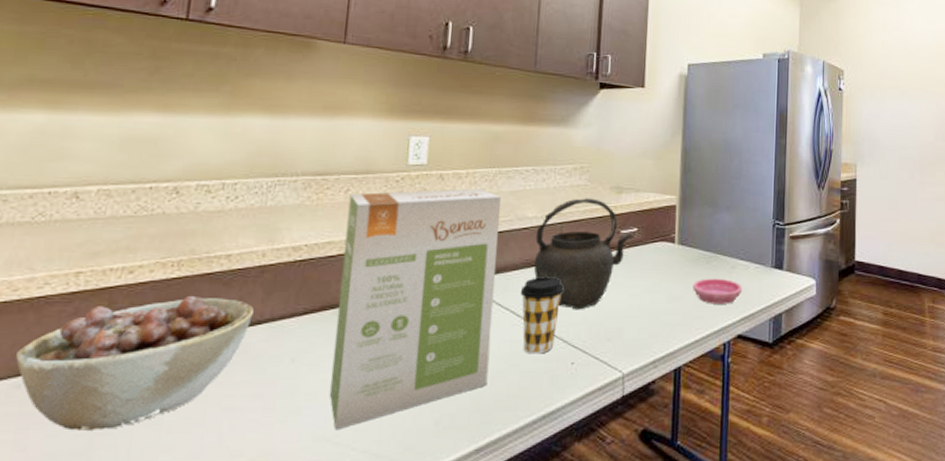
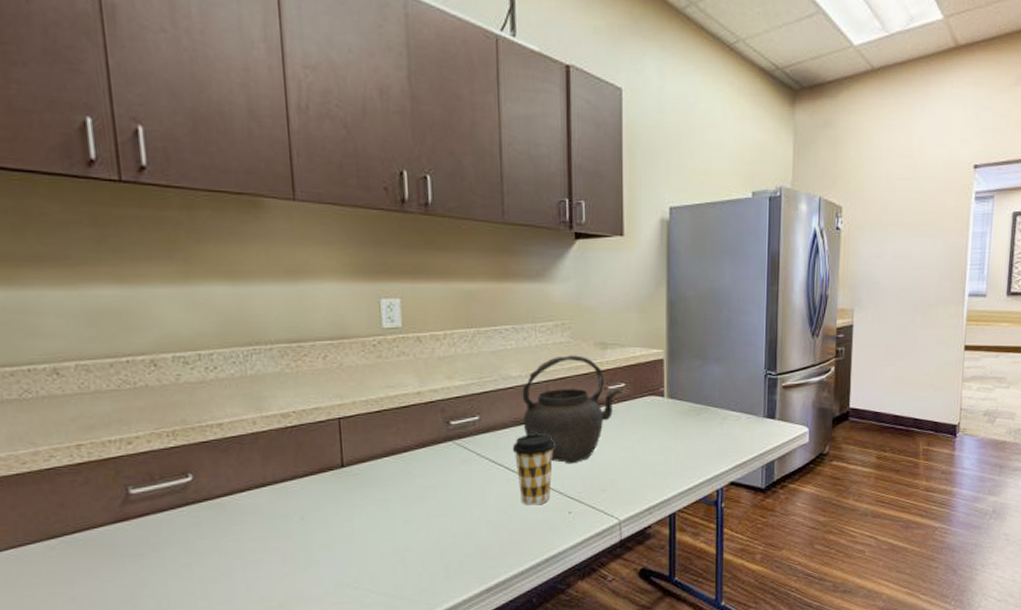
bowl: present [16,295,254,431] -> none [42,462,256,584]
food box: present [329,188,501,431] -> none [328,349,490,577]
saucer: present [693,278,742,304] -> none [684,429,734,454]

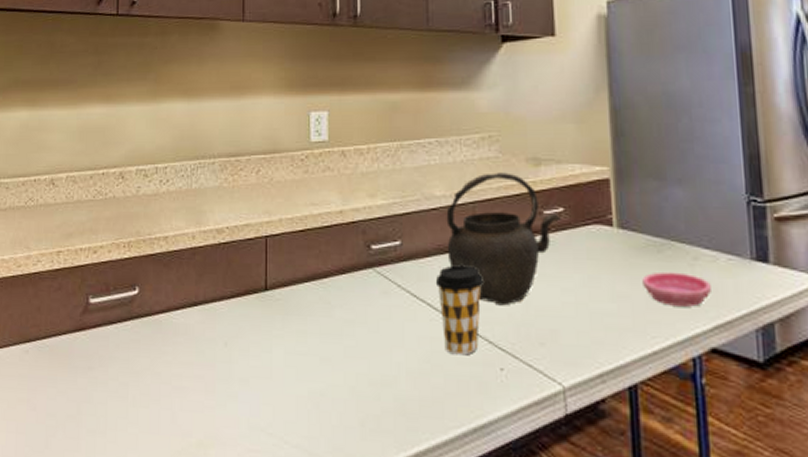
saucer: none [684,429,734,454] -> present [642,271,711,307]

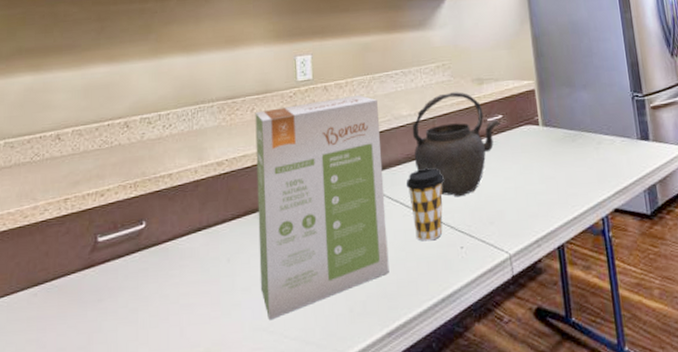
food box: none [259,164,410,421] -> present [255,94,389,321]
saucer: present [642,271,711,307] -> none [563,154,612,181]

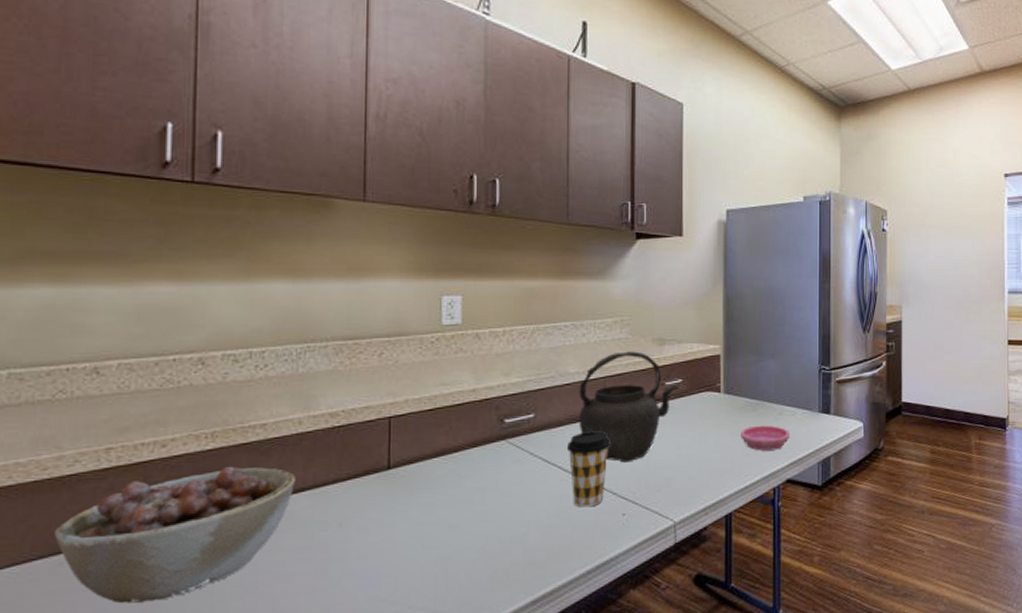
bowl: none [32,210,194,329] -> present [55,466,295,604]
food box: present [255,94,389,321] -> none [380,346,542,591]
saucer: none [563,154,612,181] -> present [741,425,790,451]

